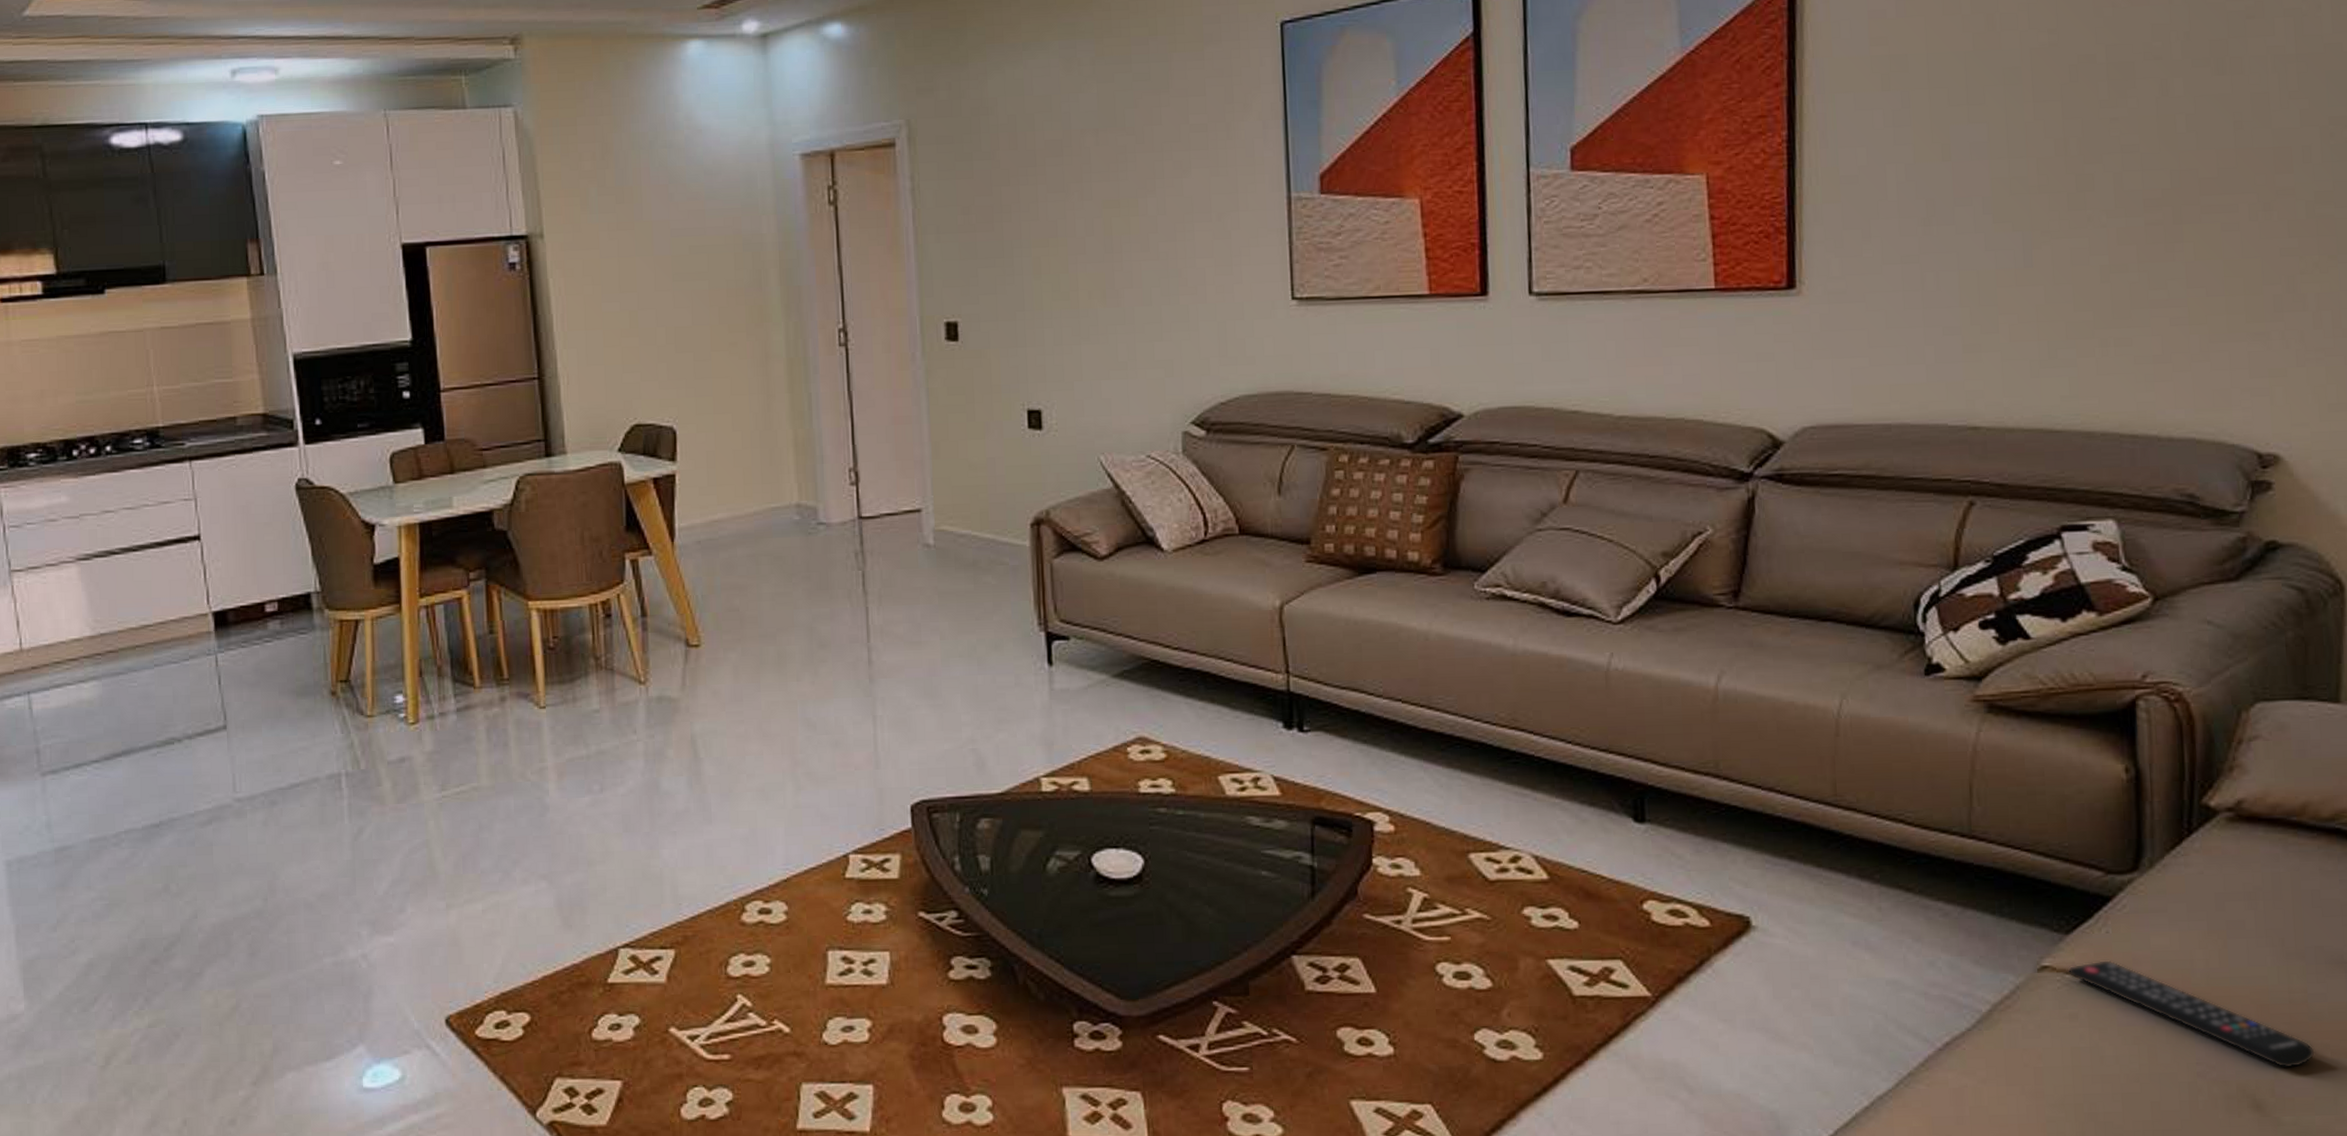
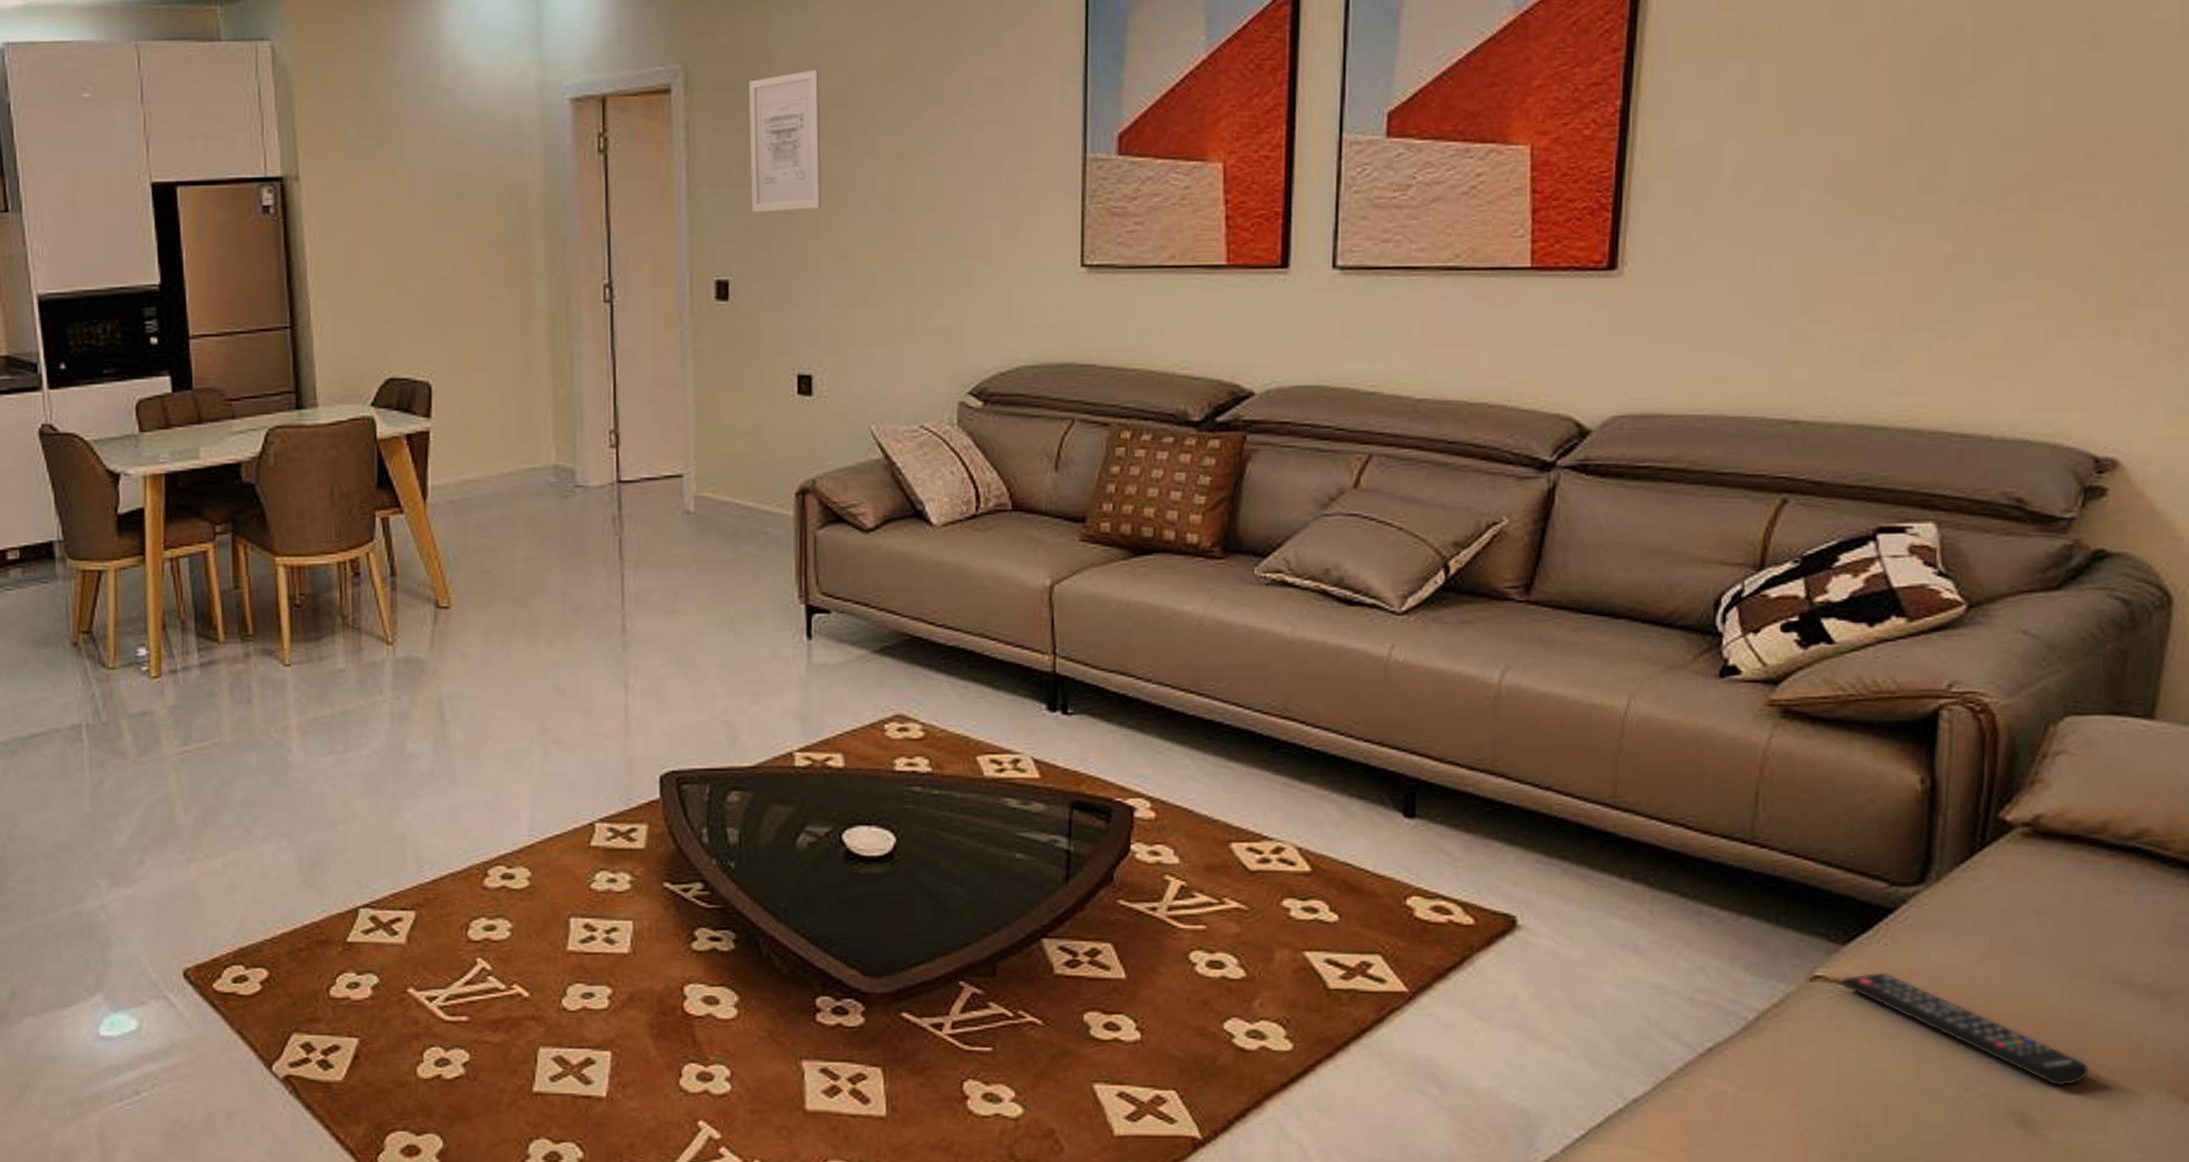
wall art: none [968,121,1043,257] -> present [748,70,821,213]

